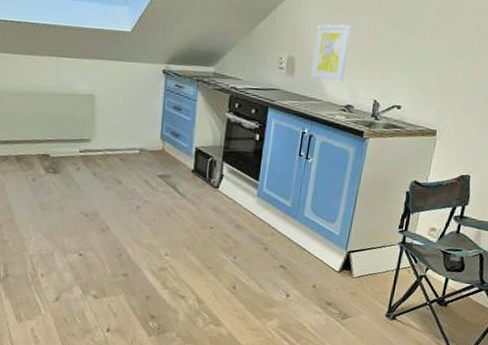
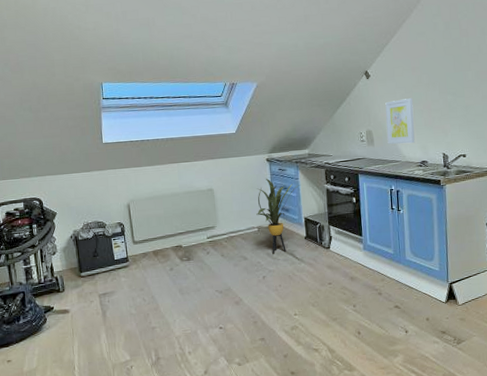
house plant: none [140,93,198,183] -> present [256,178,300,254]

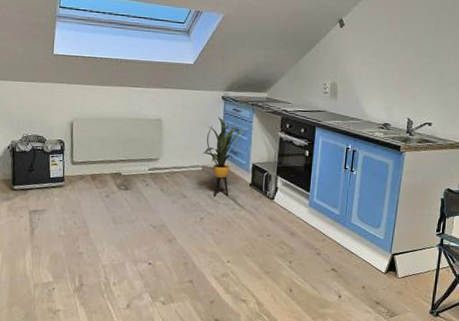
wall art: present [385,98,415,144] -> none [351,54,386,103]

